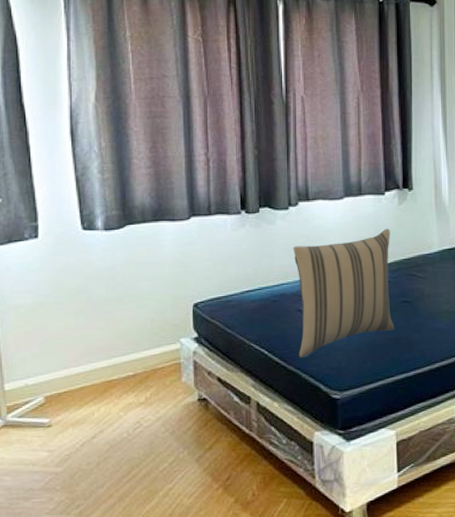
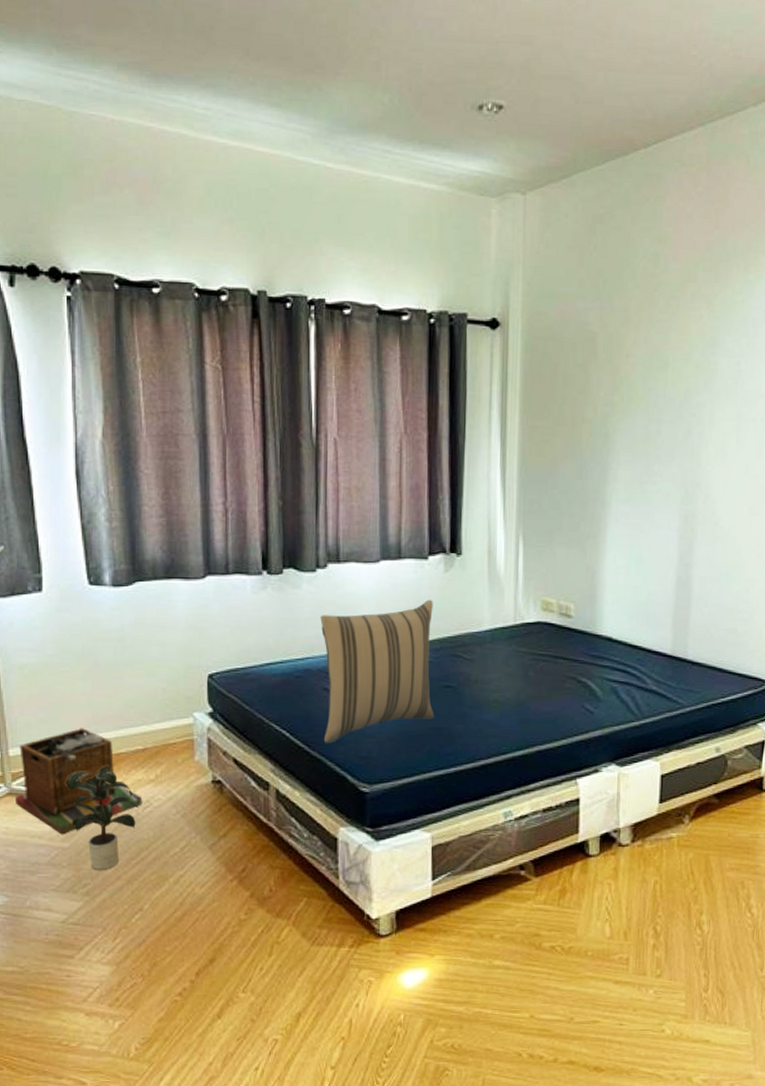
laundry basket: none [10,359,133,460] -> present [15,728,143,835]
potted plant: none [60,392,130,492] -> present [66,765,139,871]

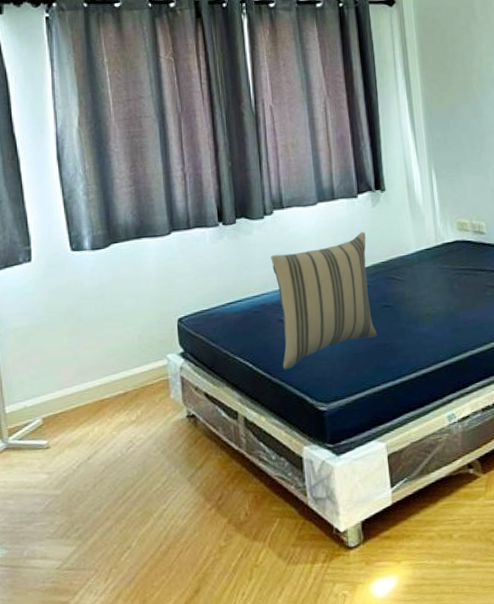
laundry basket: present [15,728,143,835] -> none [12,380,126,483]
potted plant: present [66,765,139,871] -> none [57,411,123,514]

